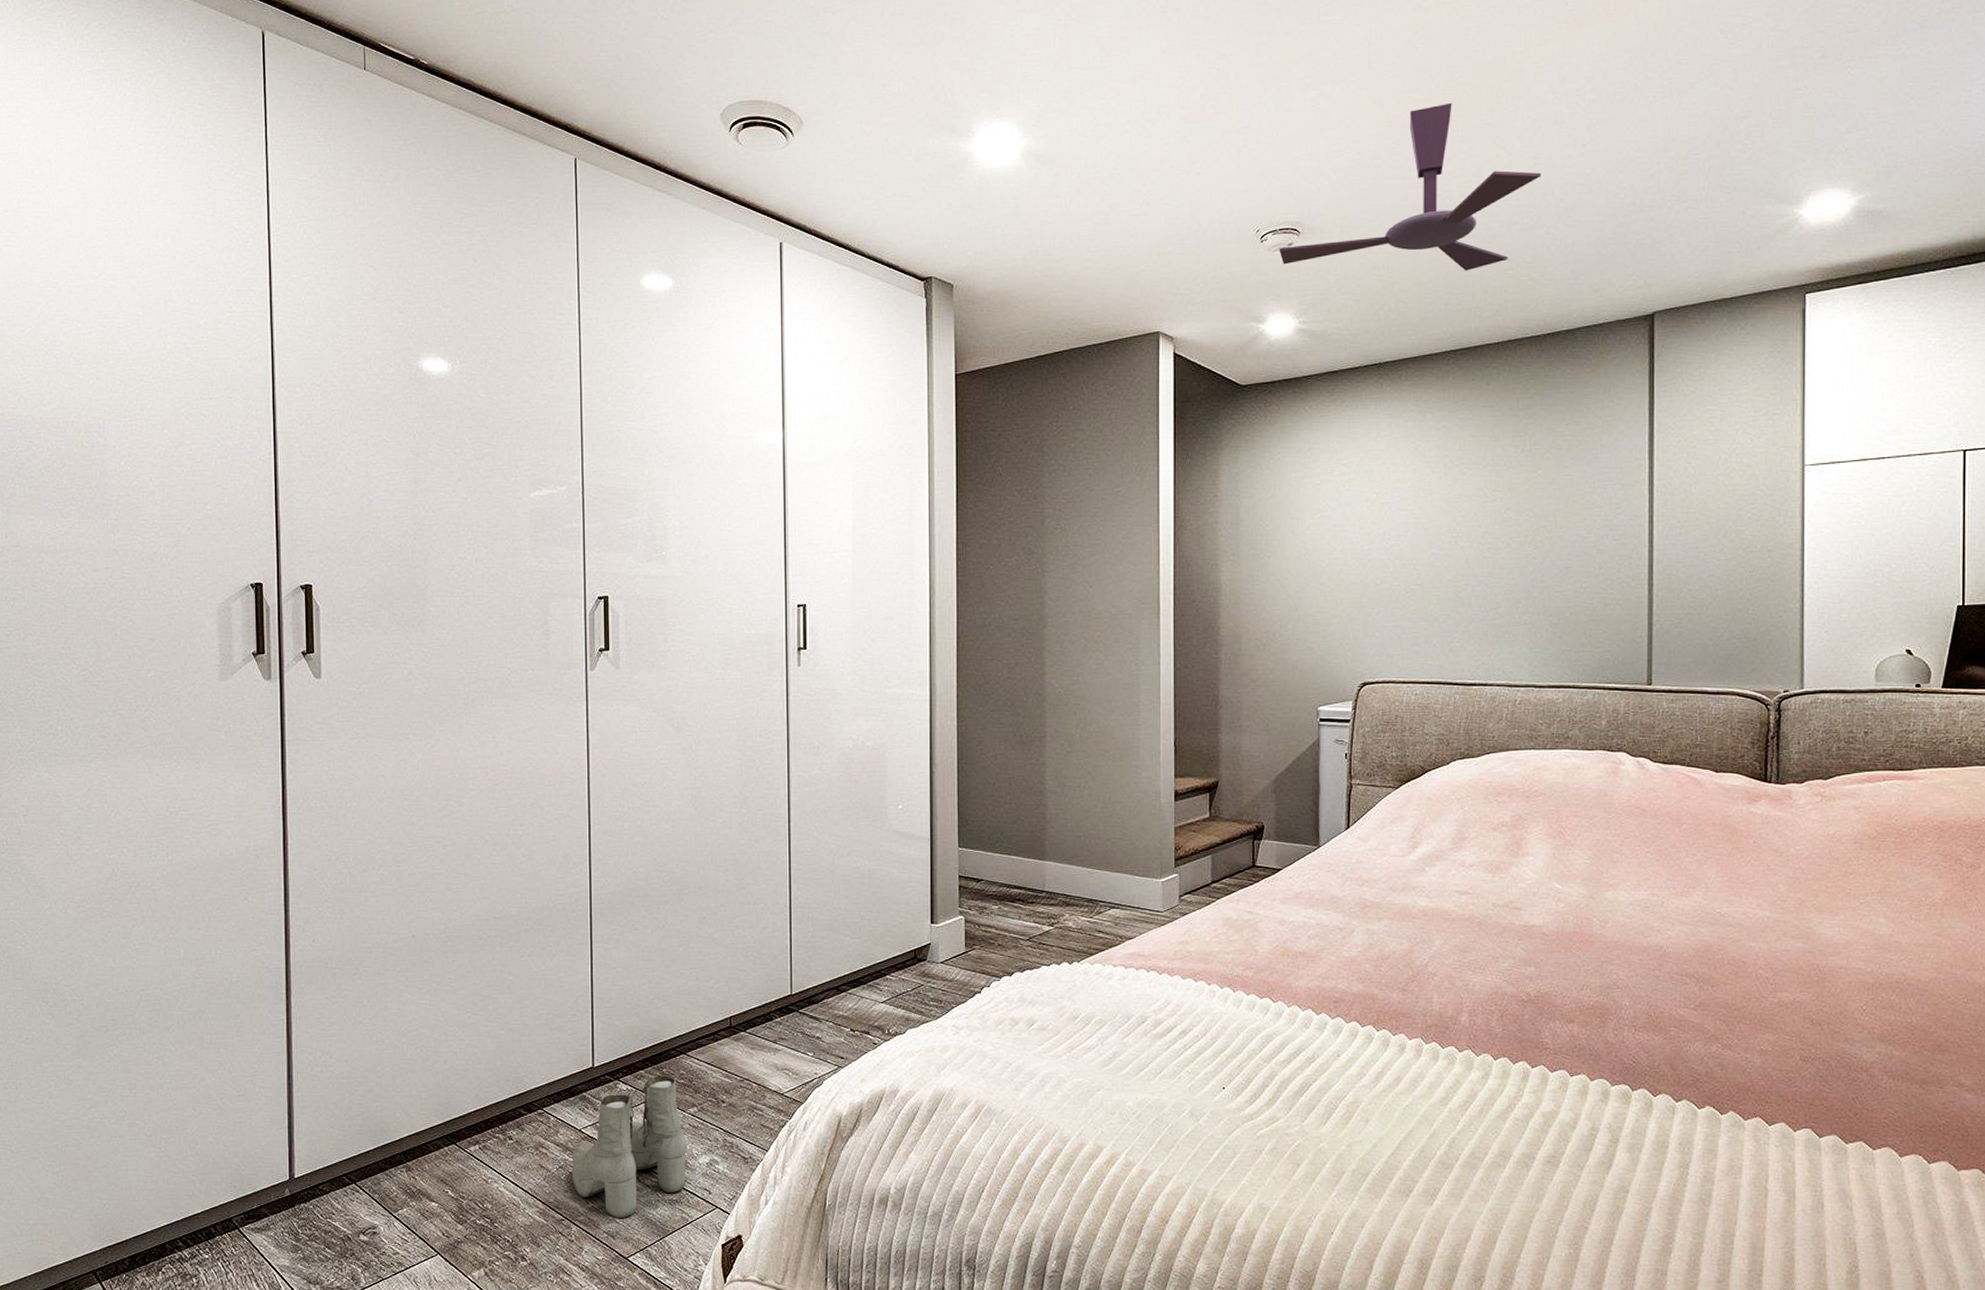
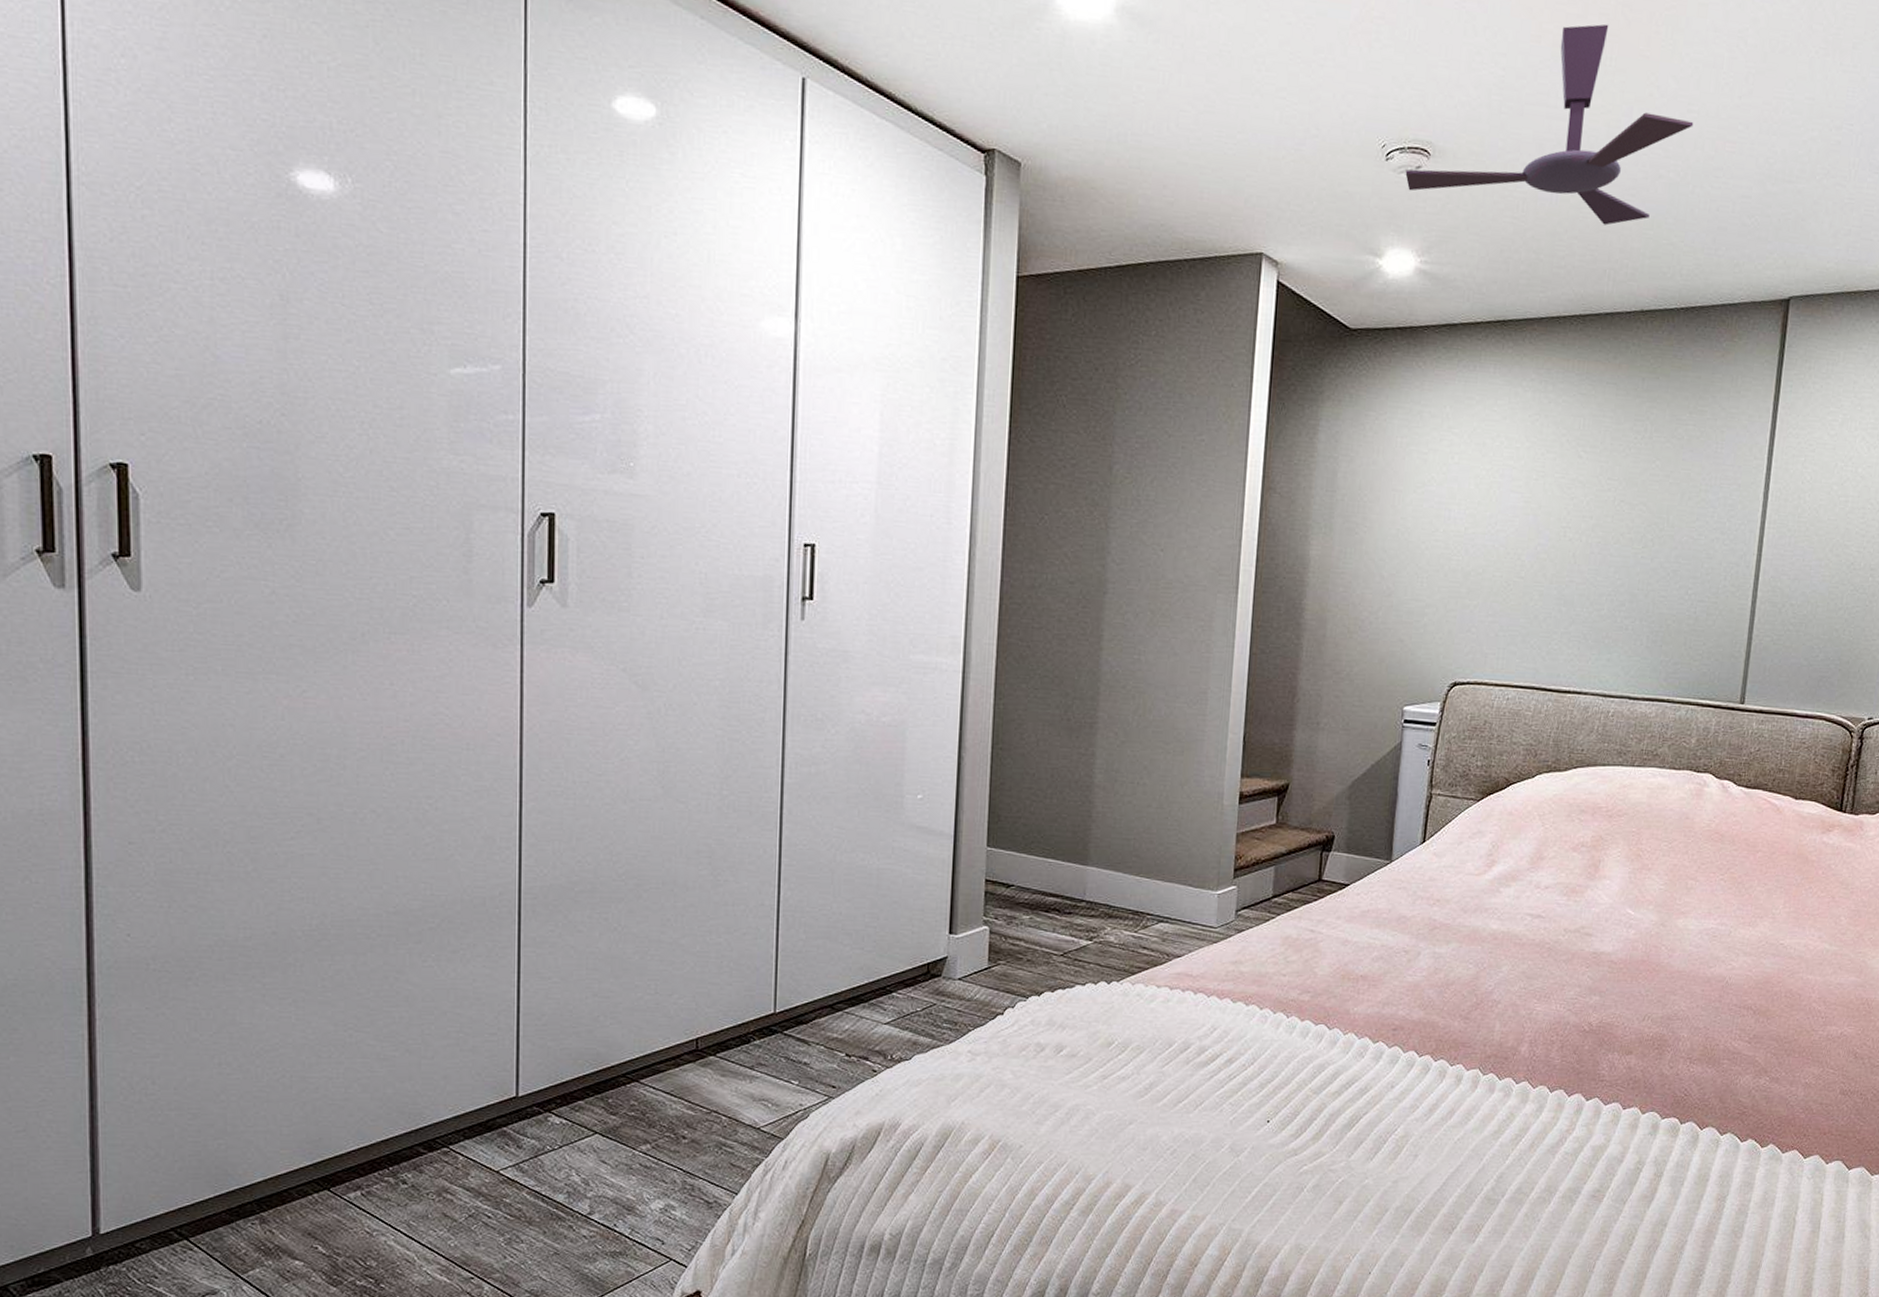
boots: present [571,1076,687,1218] -> none [485,1107,637,1274]

